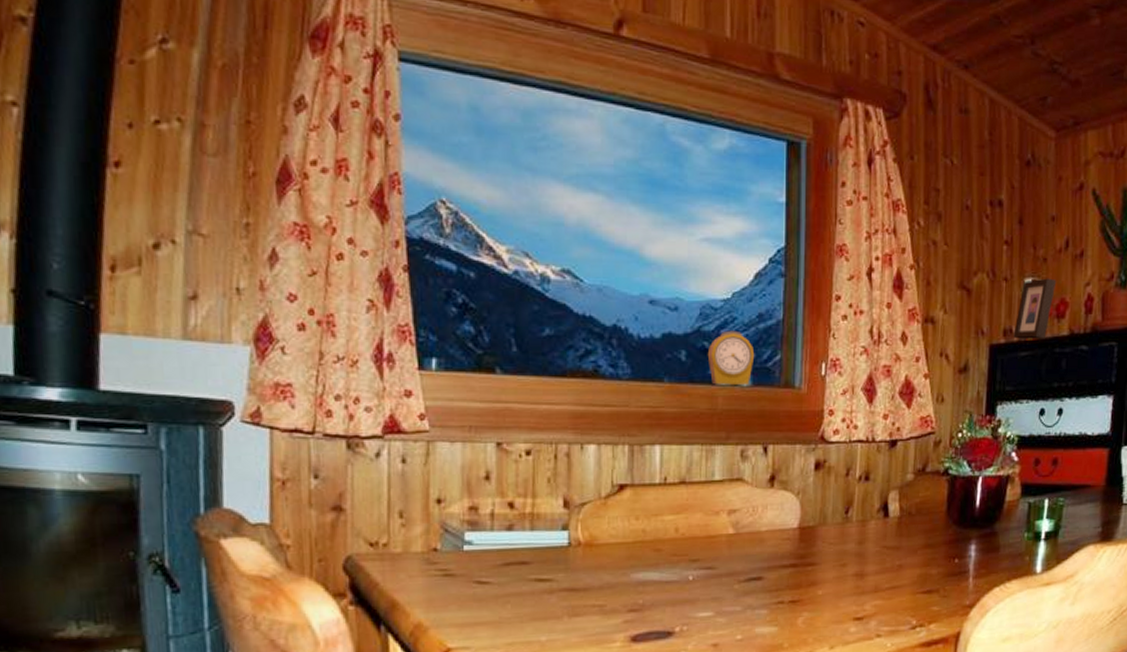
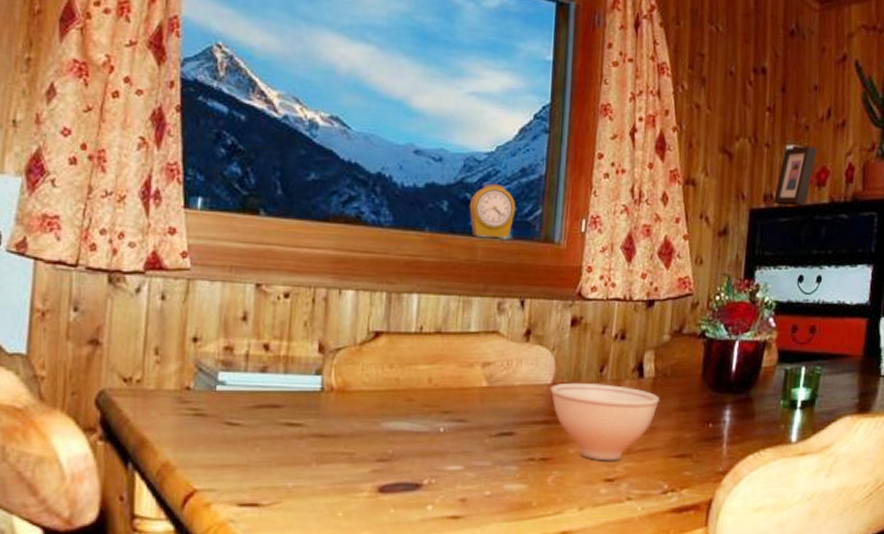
bowl: none [797,524,905,601] -> present [550,382,659,461]

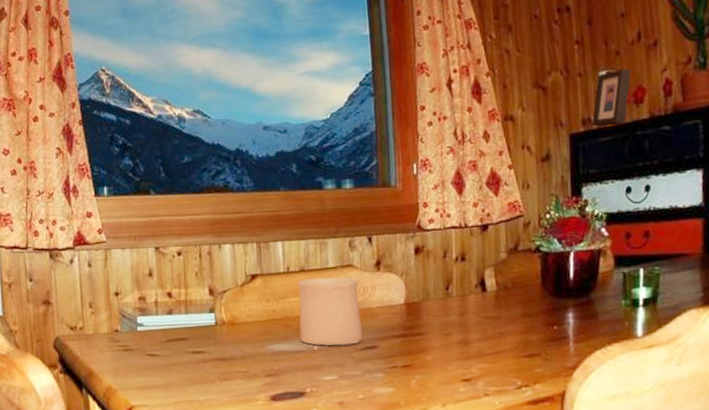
mug: none [424,343,502,429] -> present [297,277,363,346]
alarm clock: present [469,183,516,238] -> none [314,144,354,190]
bowl: present [550,382,659,461] -> none [403,299,504,365]

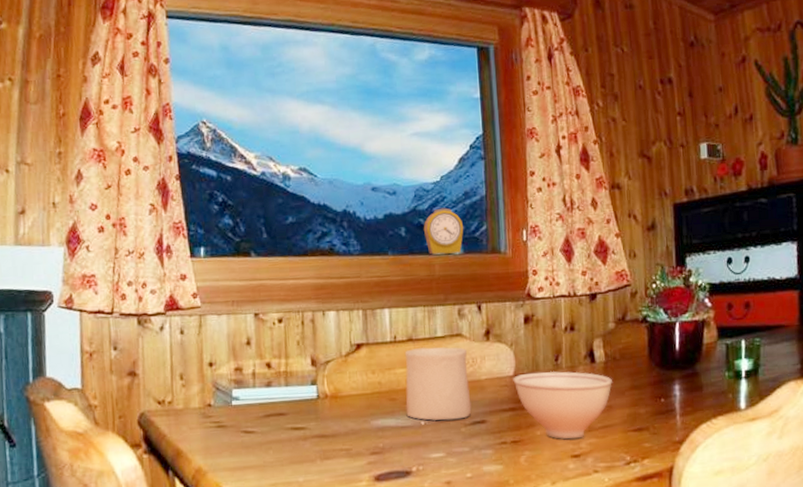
alarm clock: none [314,144,354,190] -> present [423,207,464,255]
bowl: none [403,299,504,365] -> present [513,371,612,440]
picture frame: present [592,68,632,127] -> none [694,141,730,197]

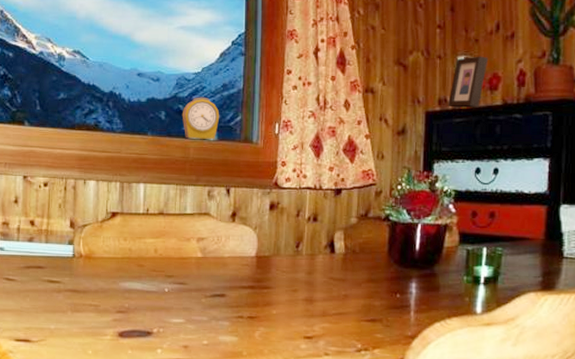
mug: present [404,347,472,421] -> none [152,222,213,291]
bowl: present [513,371,612,440] -> none [254,255,350,322]
picture frame: none [694,141,730,197] -> present [448,56,489,108]

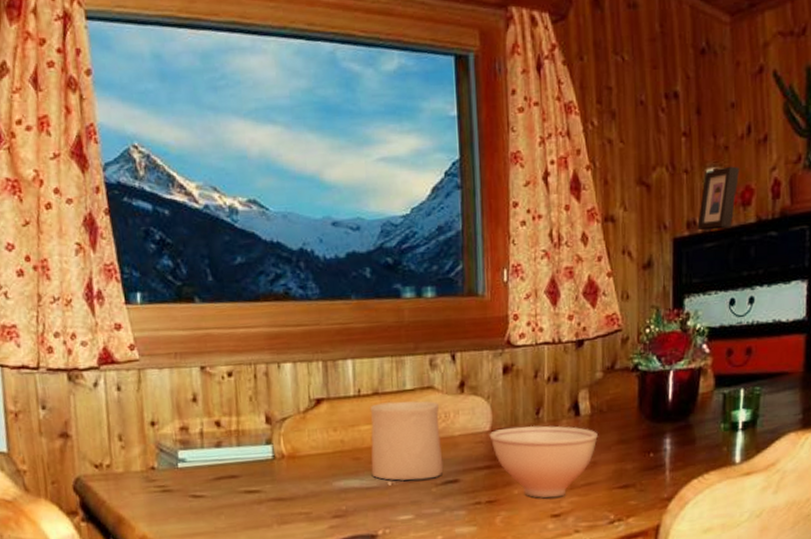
mug: none [152,222,213,291] -> present [369,401,444,481]
alarm clock: present [182,97,220,139] -> none [391,244,437,299]
bowl: none [254,255,350,322] -> present [489,425,598,498]

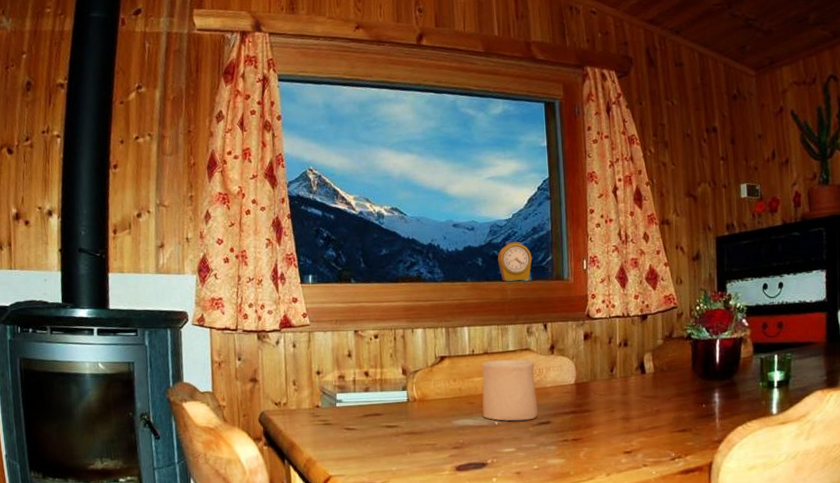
alarm clock: none [391,244,437,299] -> present [497,241,532,281]
bowl: present [489,425,598,498] -> none [574,380,660,438]
picture frame: present [697,166,740,231] -> none [735,182,768,231]

